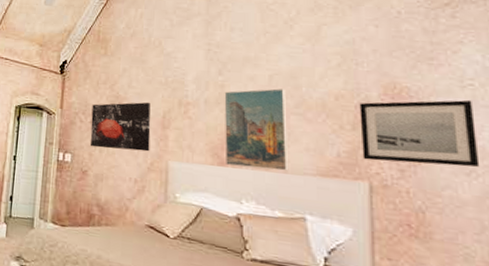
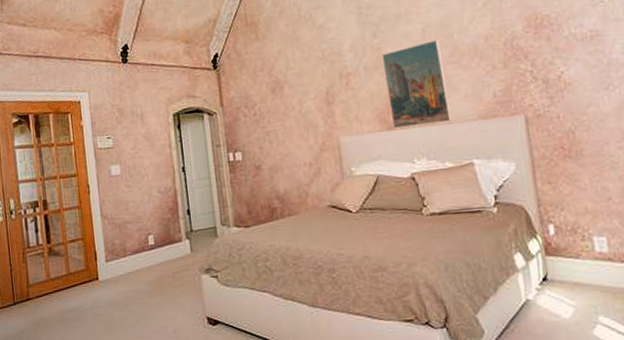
wall art: present [90,102,151,152] -> none [253,80,319,140]
wall art: present [359,99,480,167] -> none [507,16,616,95]

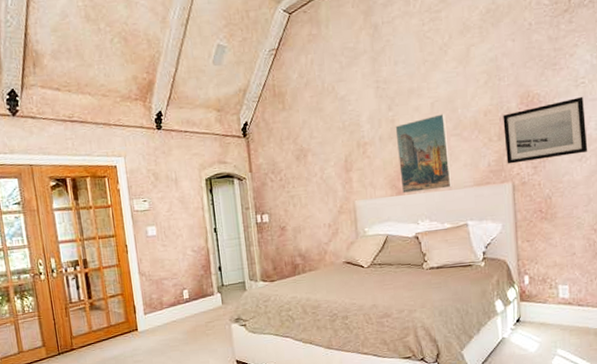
wall art: none [507,16,616,95] -> present [503,96,588,164]

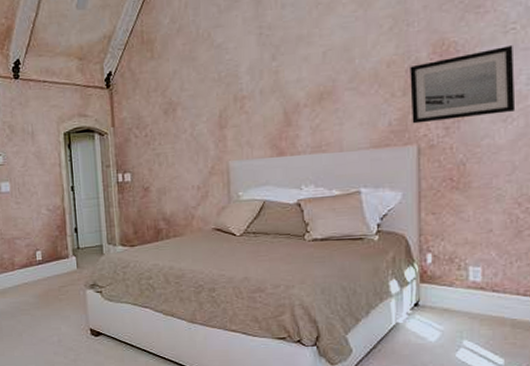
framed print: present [395,114,452,193] -> none [279,64,343,154]

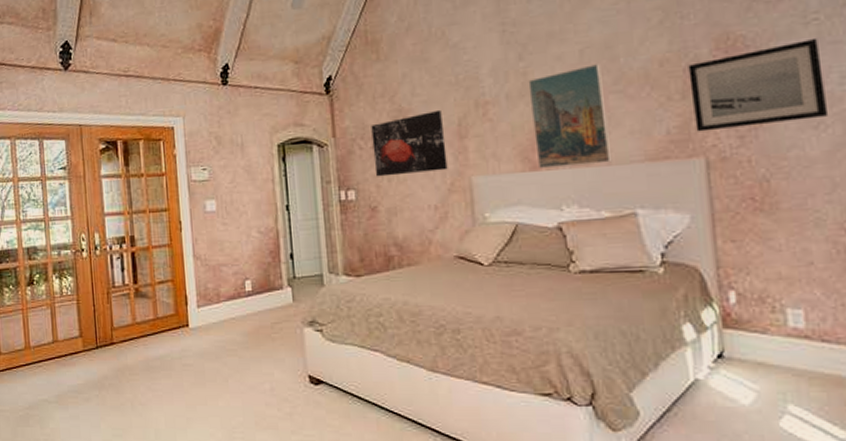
wall art: none [145,103,209,162] -> present [371,109,448,177]
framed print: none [279,64,343,154] -> present [528,64,611,168]

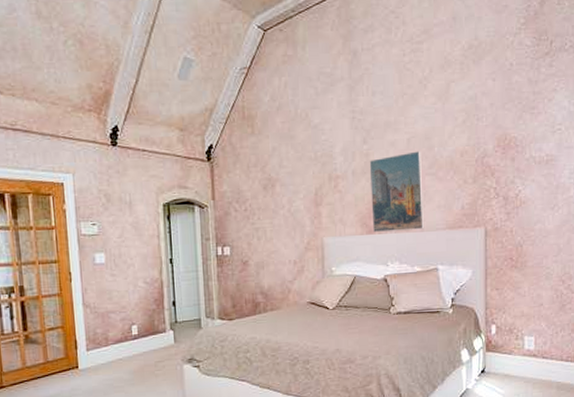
wall art: present [371,109,448,177] -> none [245,180,306,236]
wall art: present [688,37,829,132] -> none [479,143,561,208]

